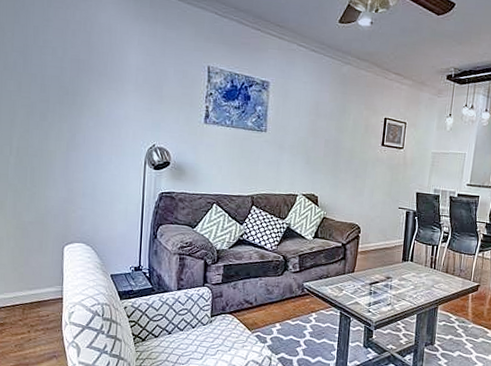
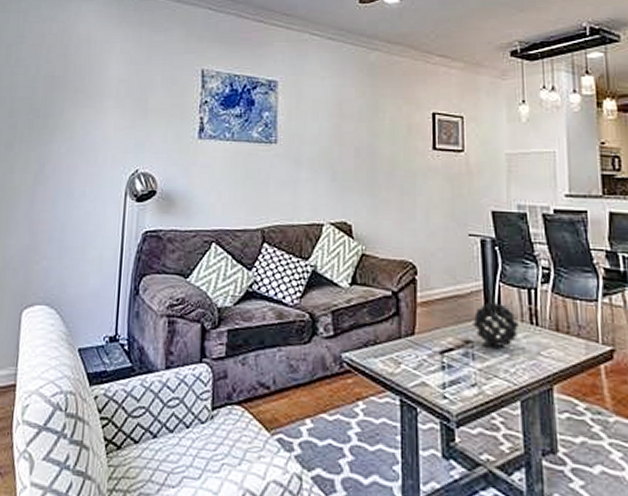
decorative ball: none [393,253,423,282] -> present [473,302,519,348]

